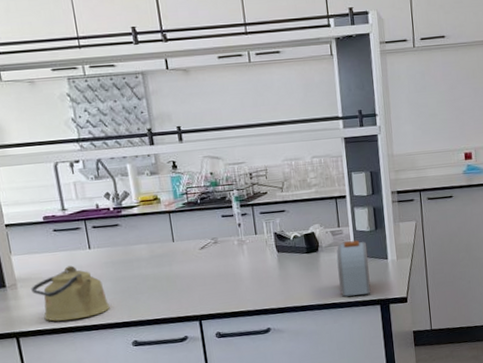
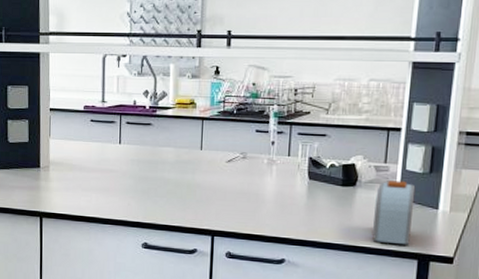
kettle: present [31,265,110,322] -> none [61,157,128,211]

